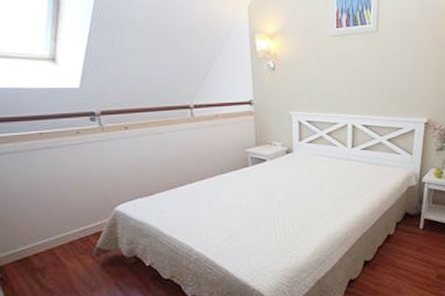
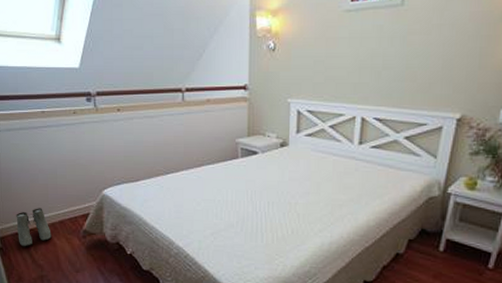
boots: none [16,231,61,274] -> present [16,208,52,247]

